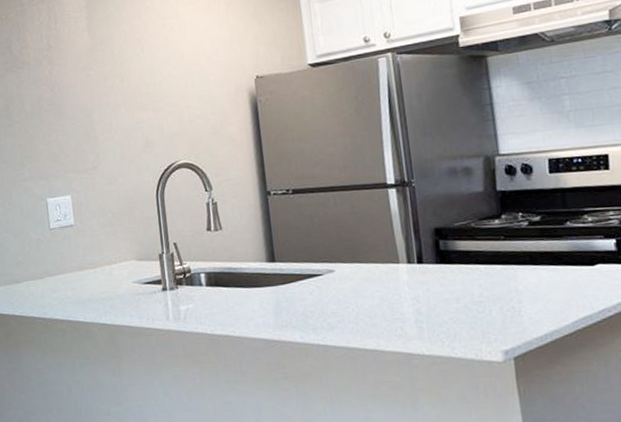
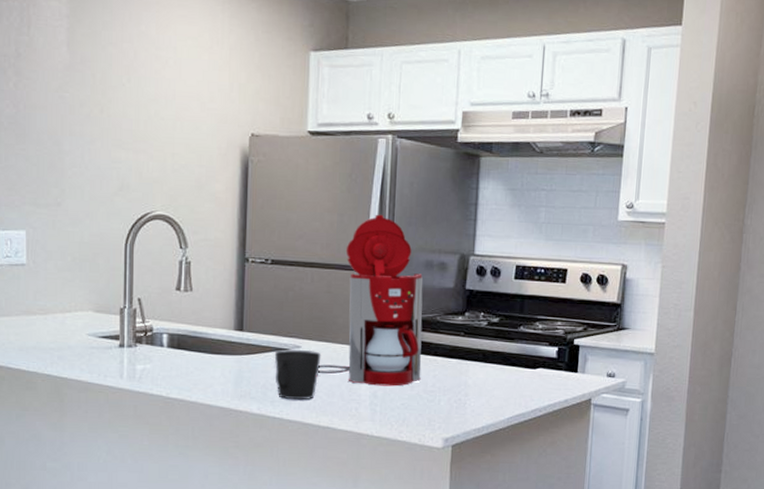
cup: none [308,272,357,326] -> present [274,348,321,400]
coffee maker: none [354,129,466,302] -> present [317,214,423,387]

